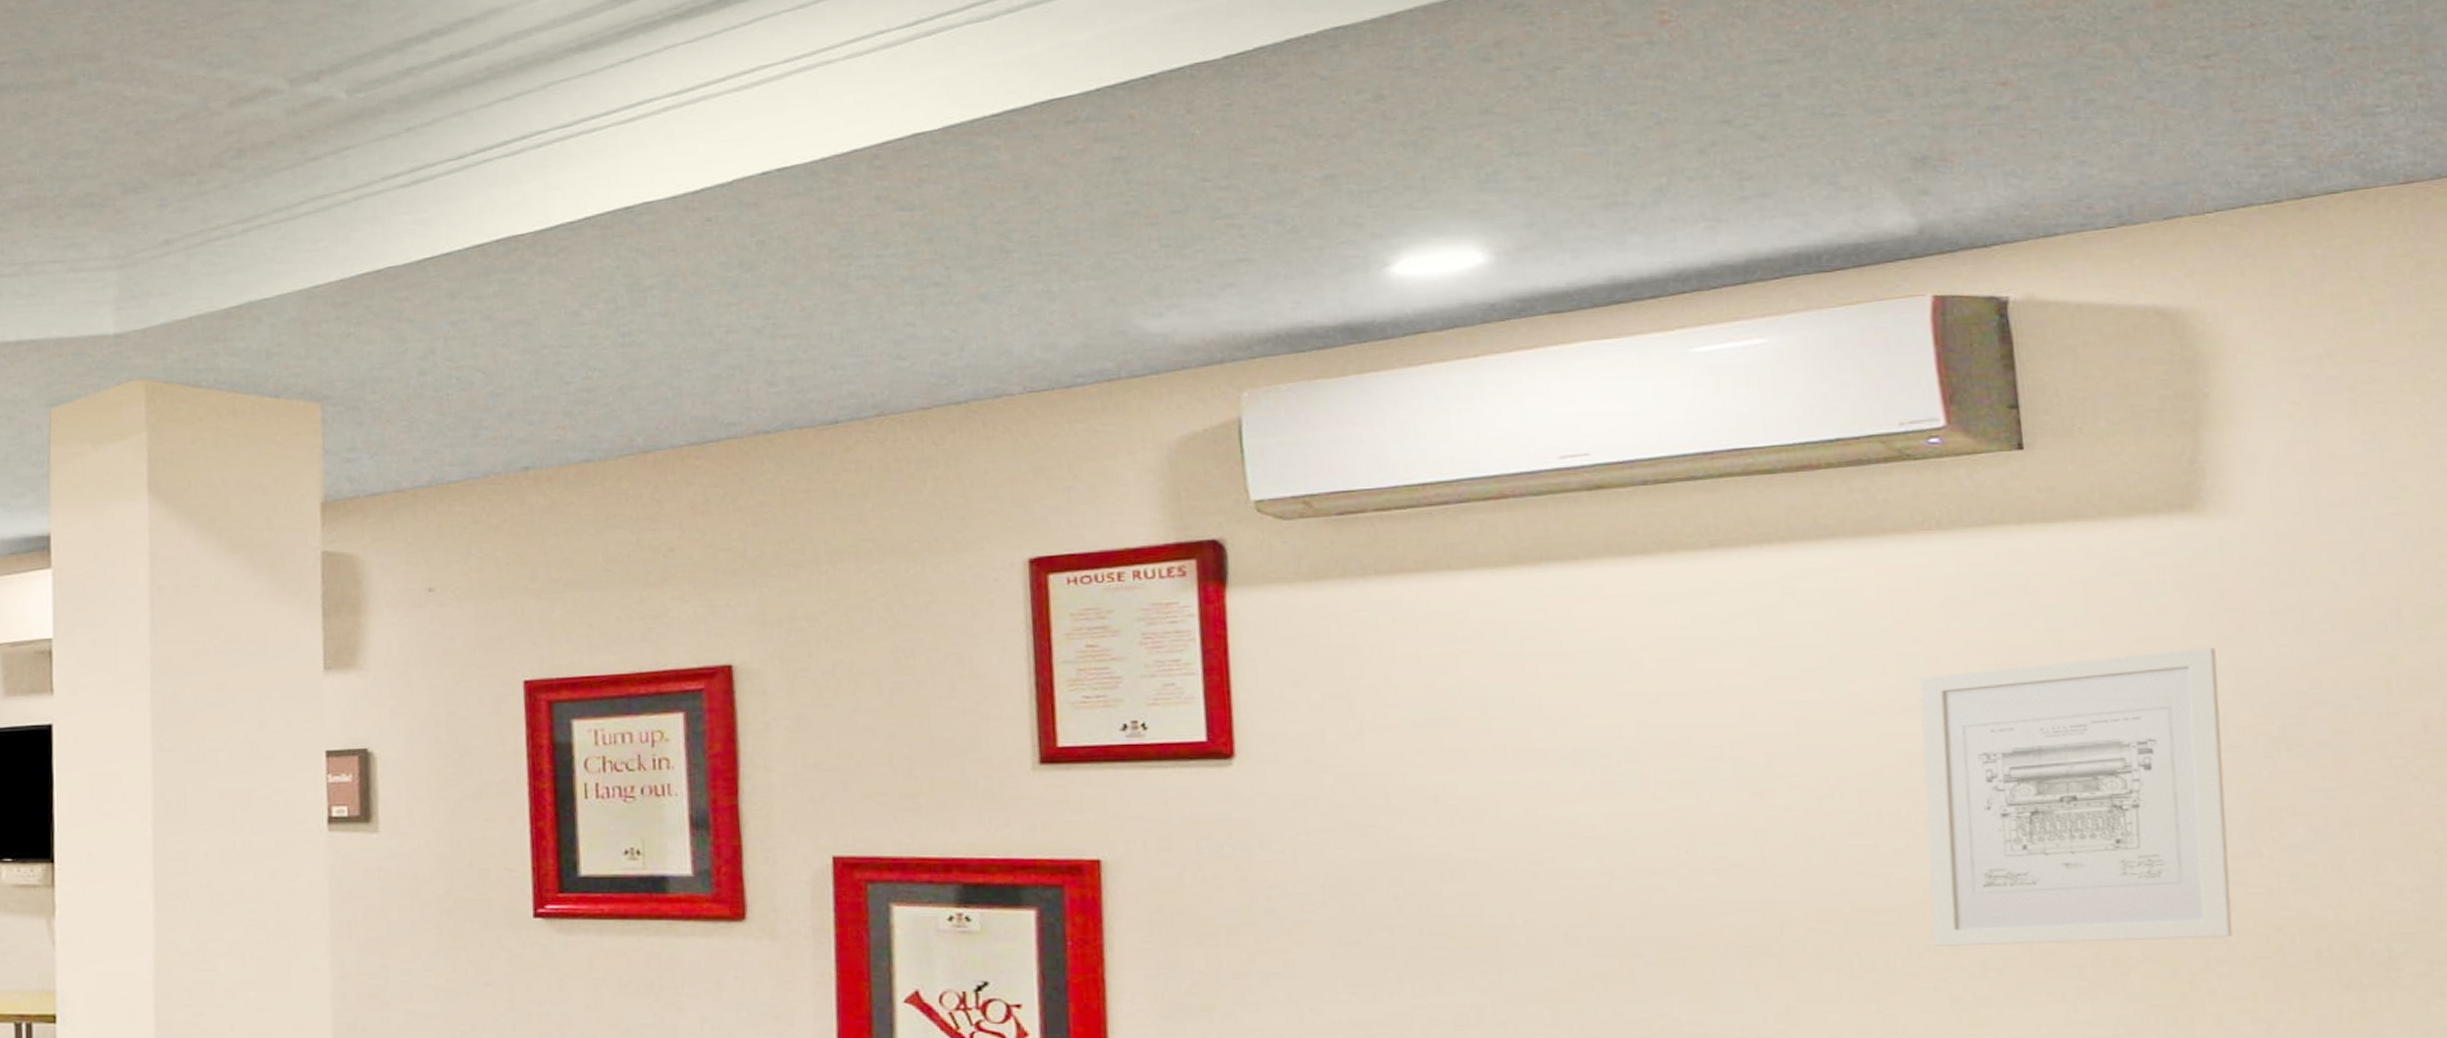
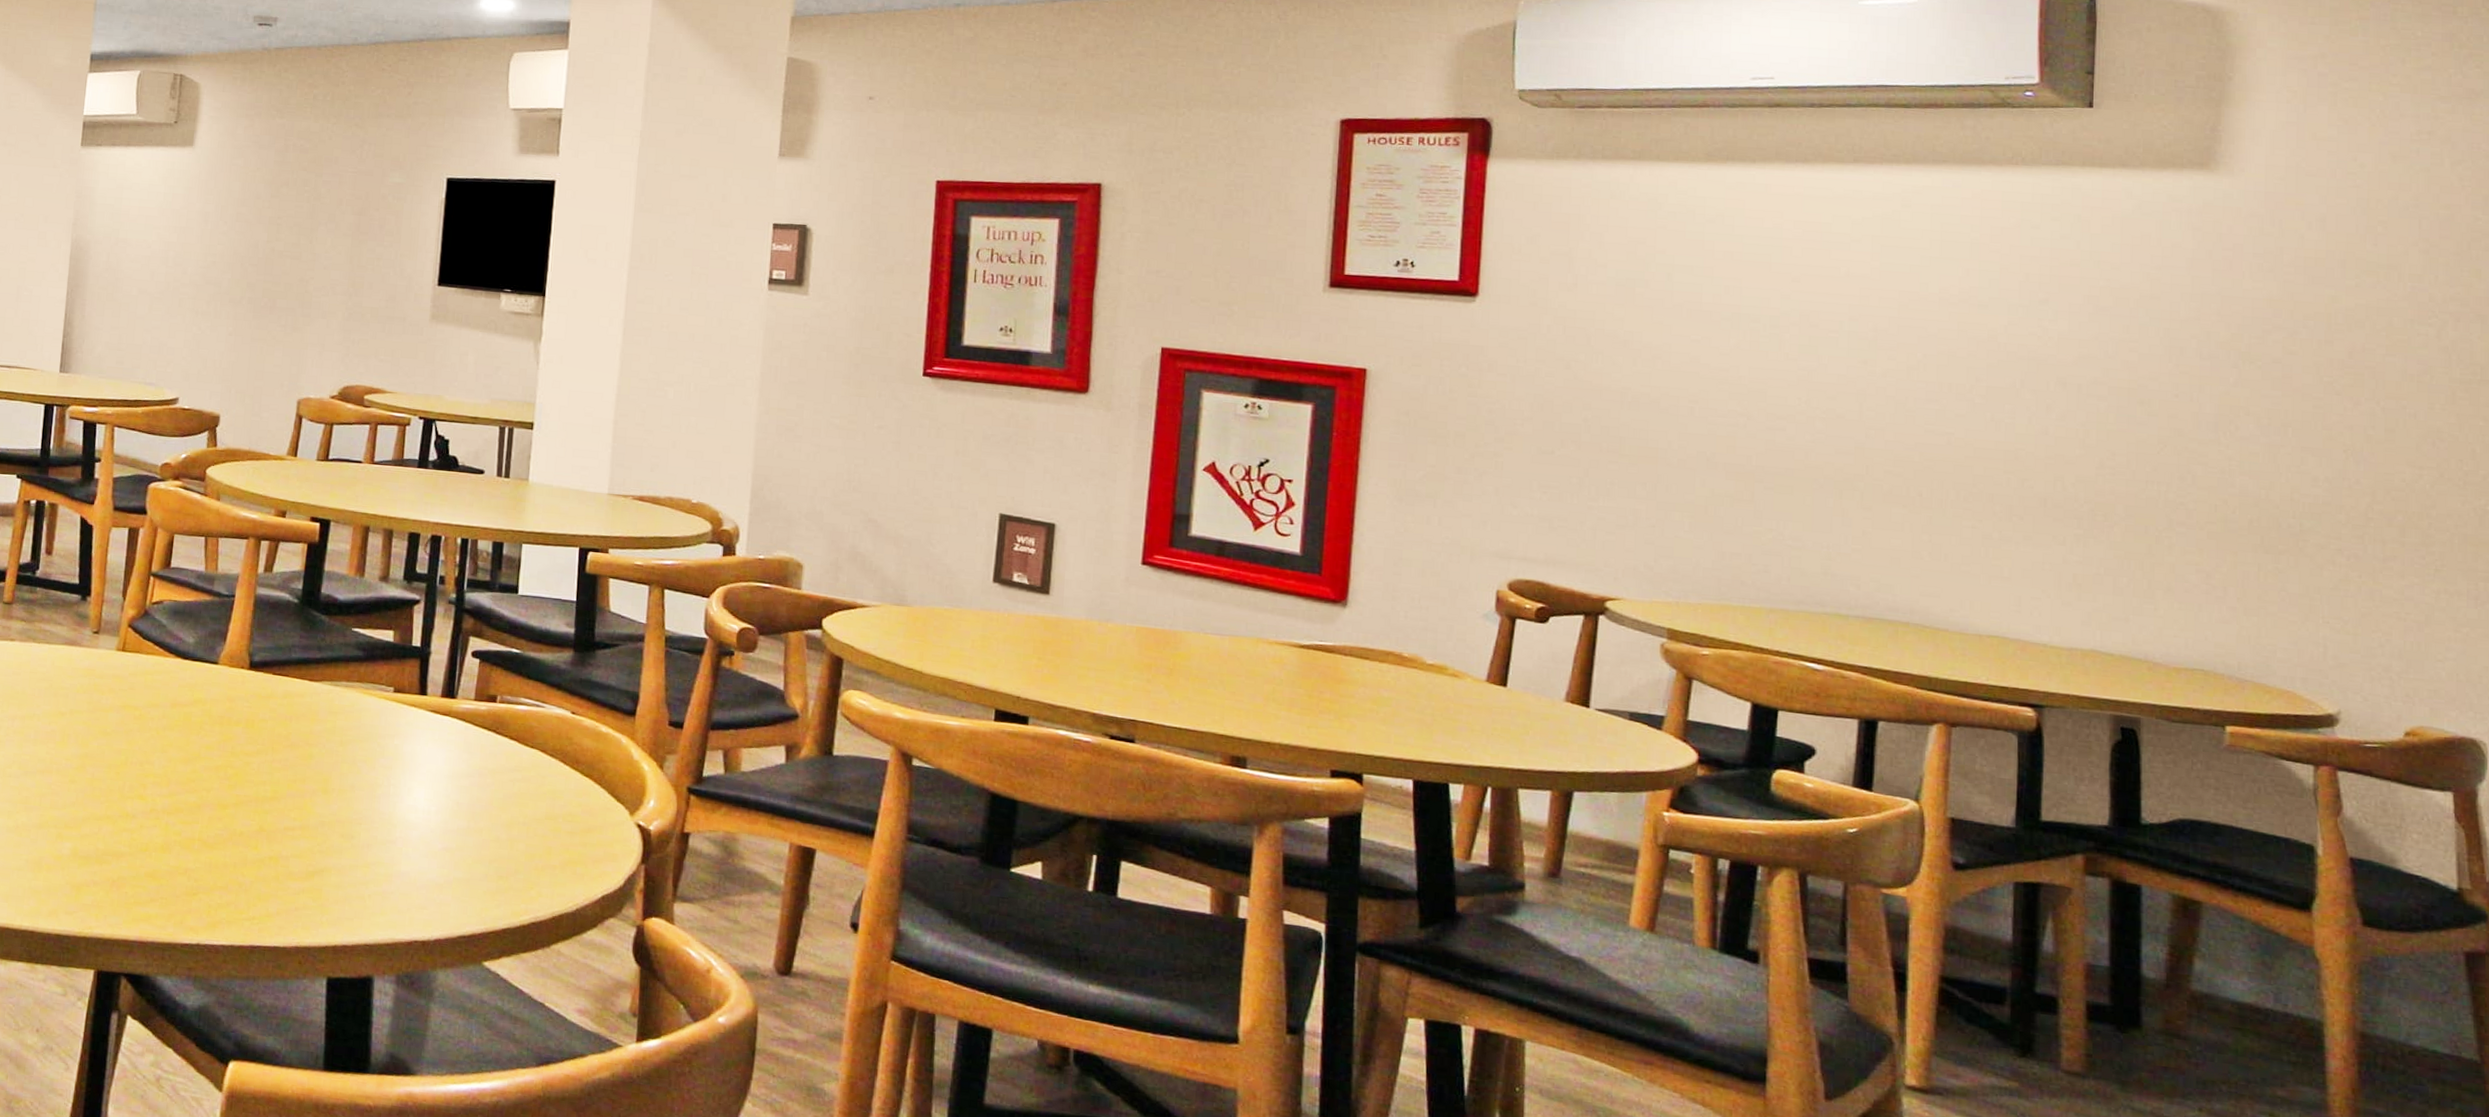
wall art: present [1919,647,2233,946] -> none [1975,277,2209,505]

